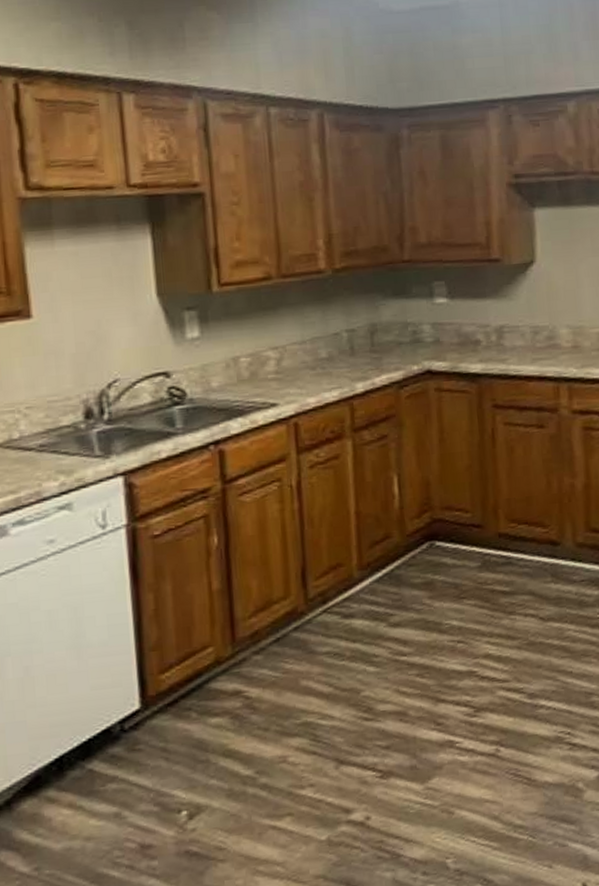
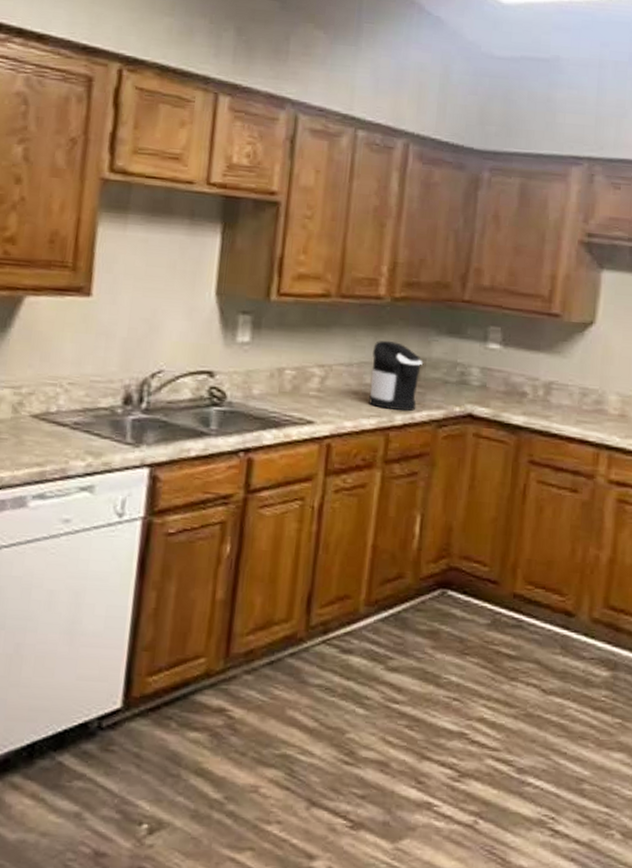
coffee maker: none [323,312,375,379] -> present [369,340,423,412]

